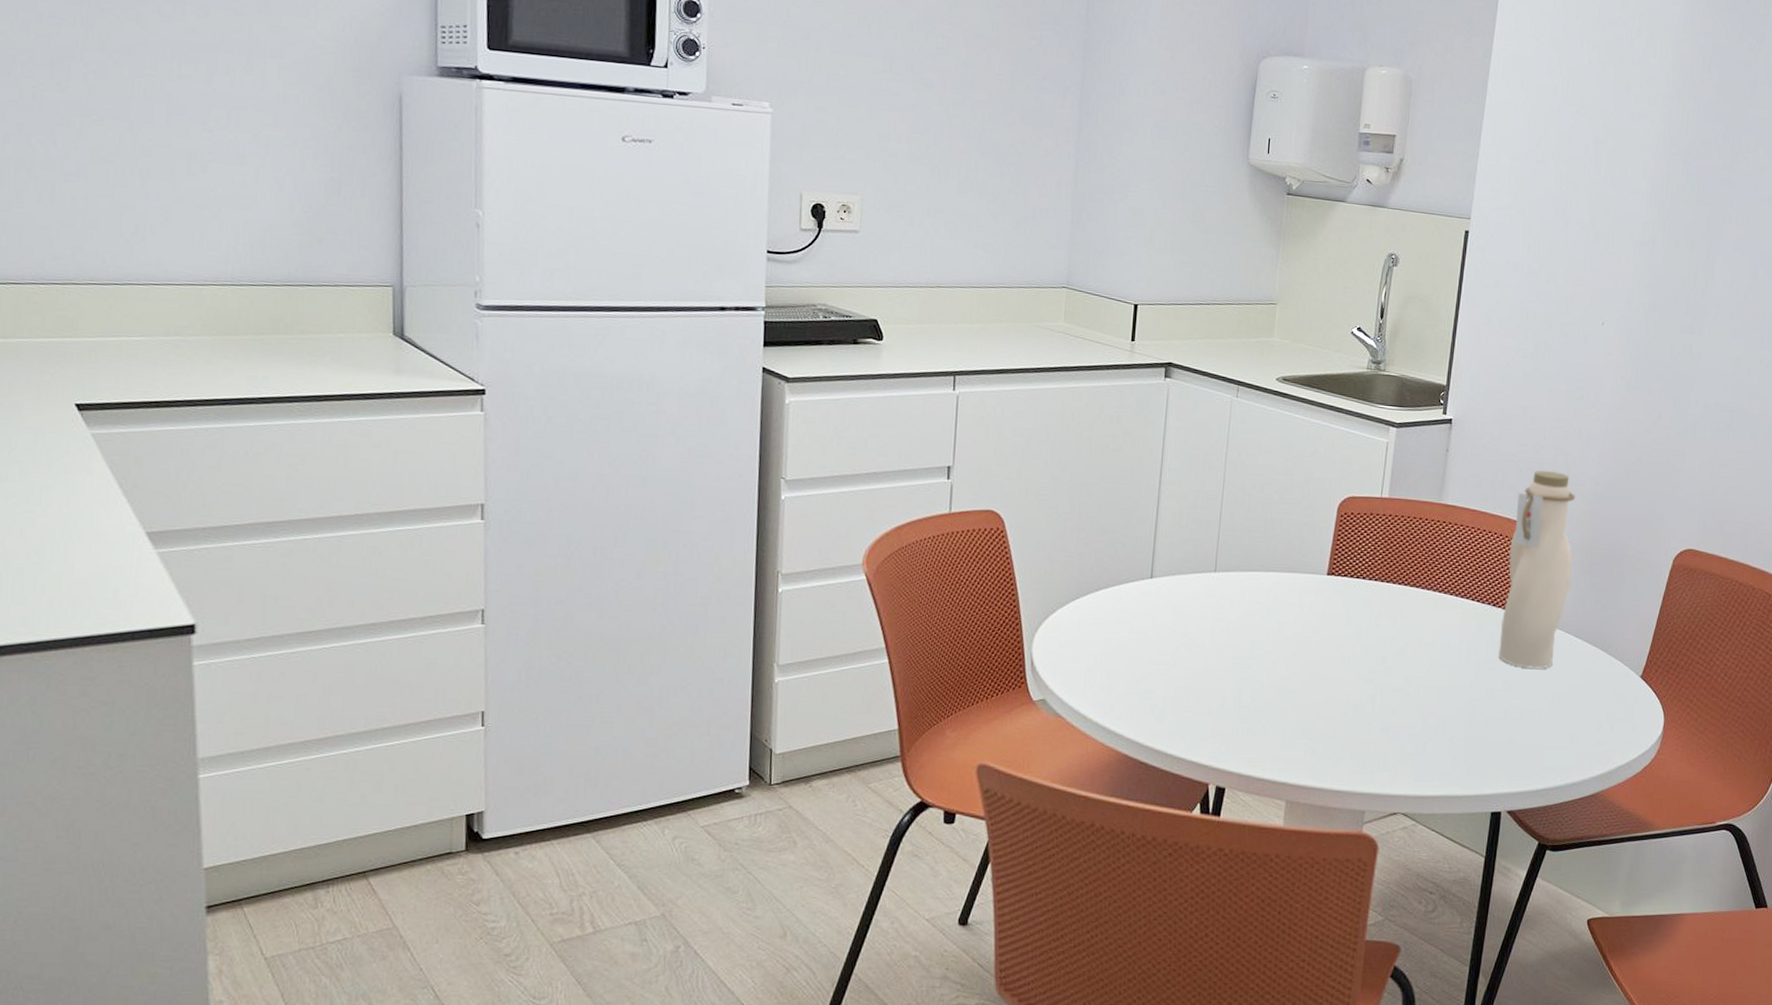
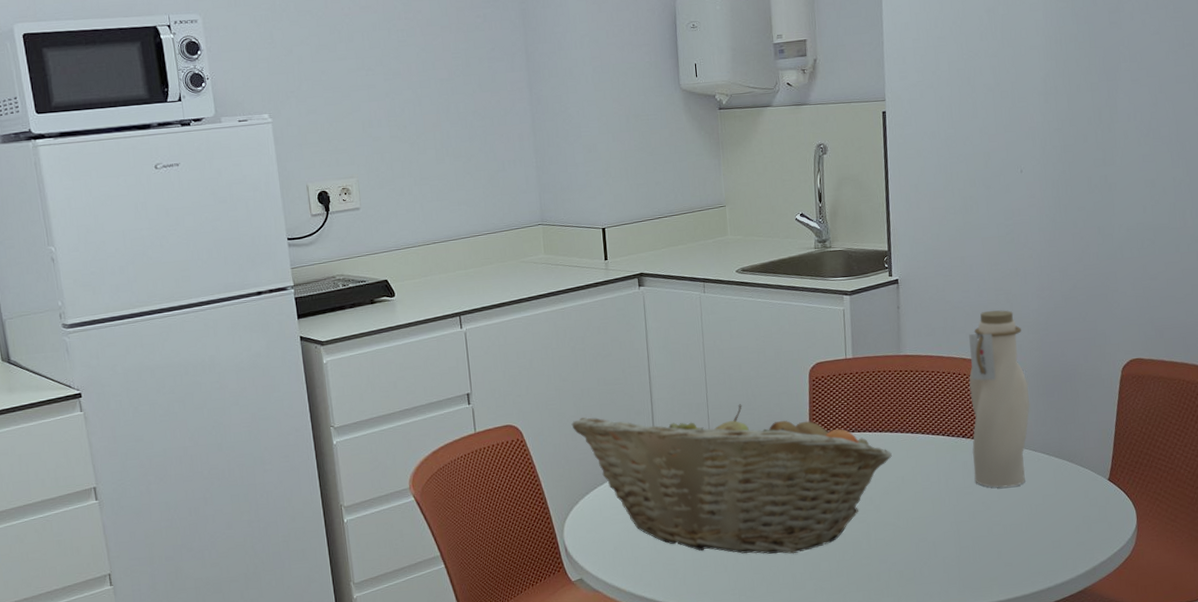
fruit basket: none [1062,514,1414,707] -> present [571,404,892,554]

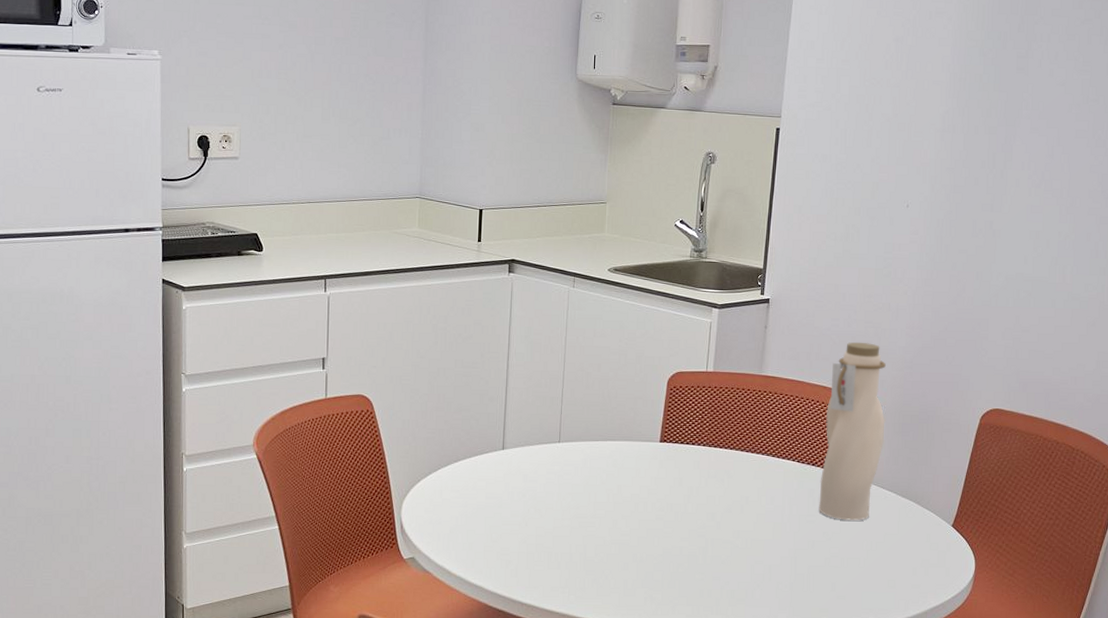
fruit basket: present [571,404,892,554] -> none [423,396,739,560]

